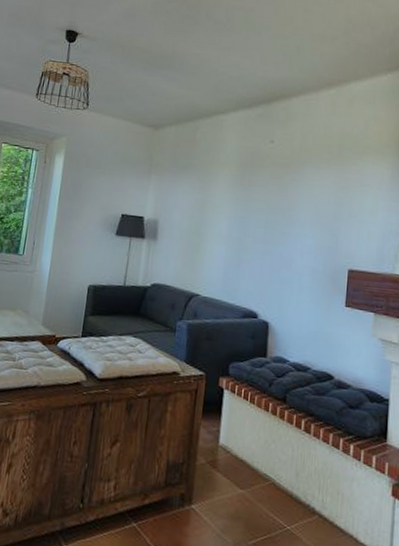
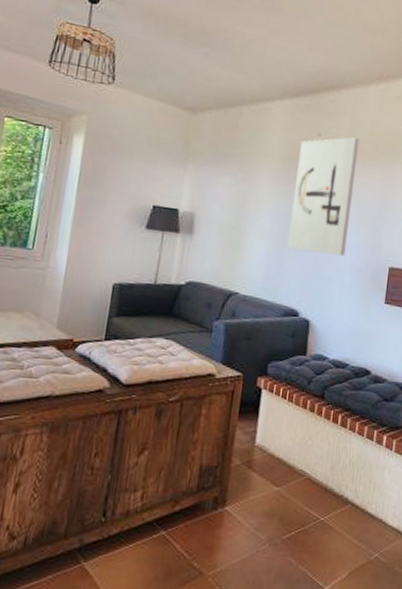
wall art: none [245,141,312,259] -> present [288,137,360,257]

